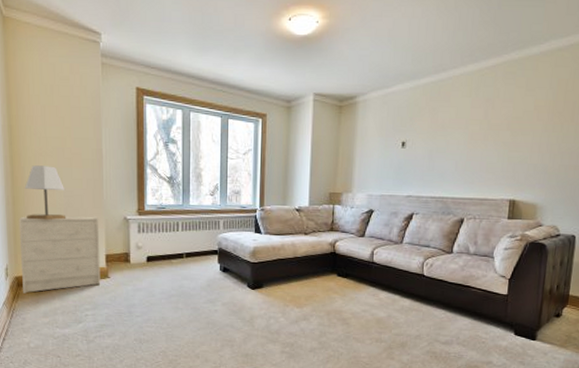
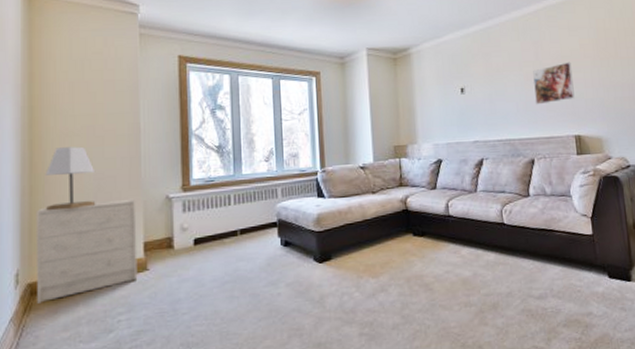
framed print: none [476,123,521,166] -> present [533,62,575,105]

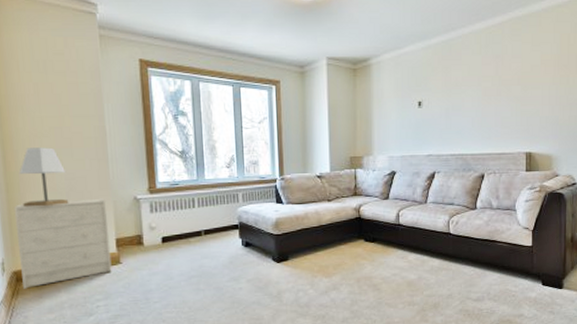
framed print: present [533,62,575,105] -> none [490,78,531,121]

